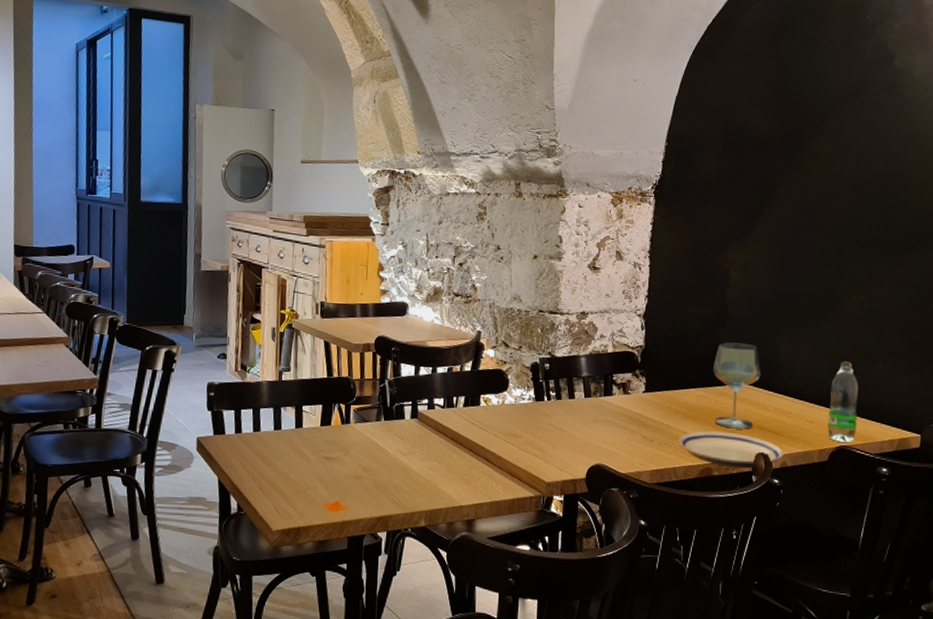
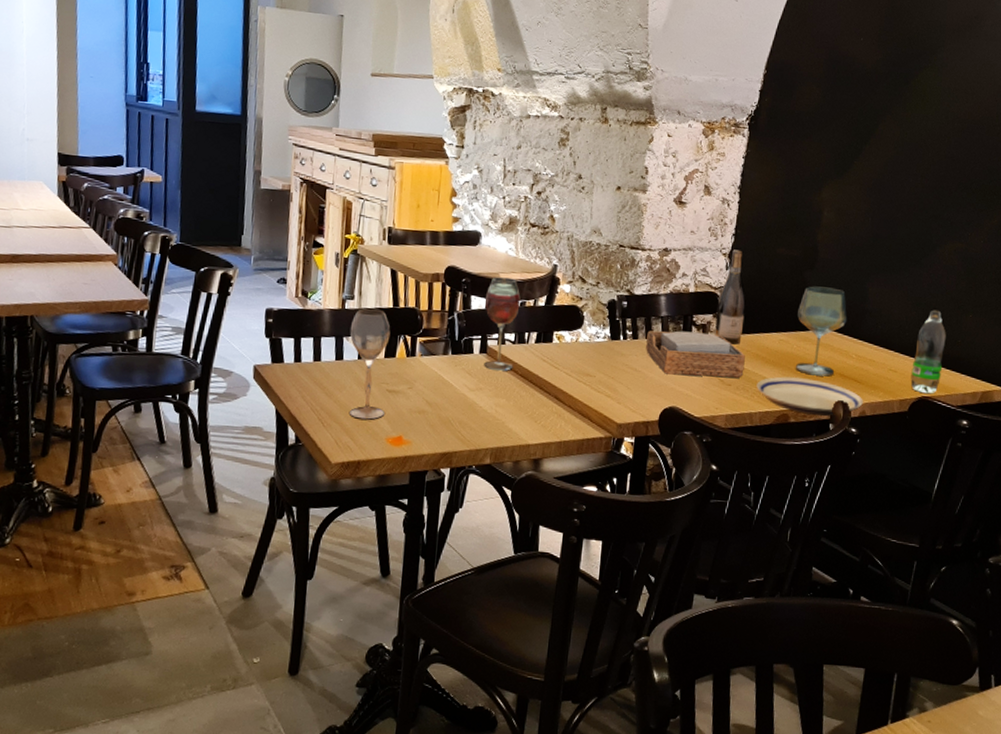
wineglass: none [287,379,326,488] -> present [349,308,391,421]
wineglass: none [414,345,448,436] -> present [484,277,521,372]
napkin holder: none [570,390,666,434] -> present [646,330,745,378]
wine bottle: none [635,310,663,401] -> present [715,249,746,345]

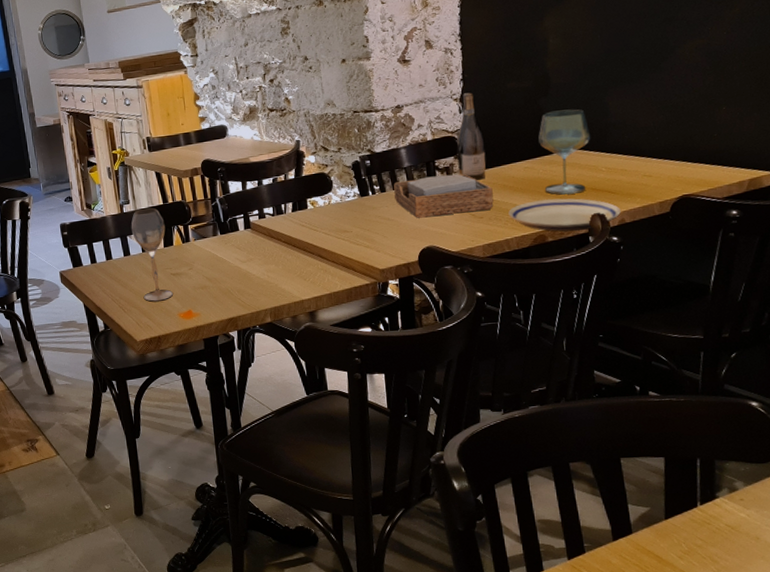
wineglass: present [484,277,521,372] -> none [241,160,277,243]
bottle: present [910,309,947,394] -> none [667,109,702,192]

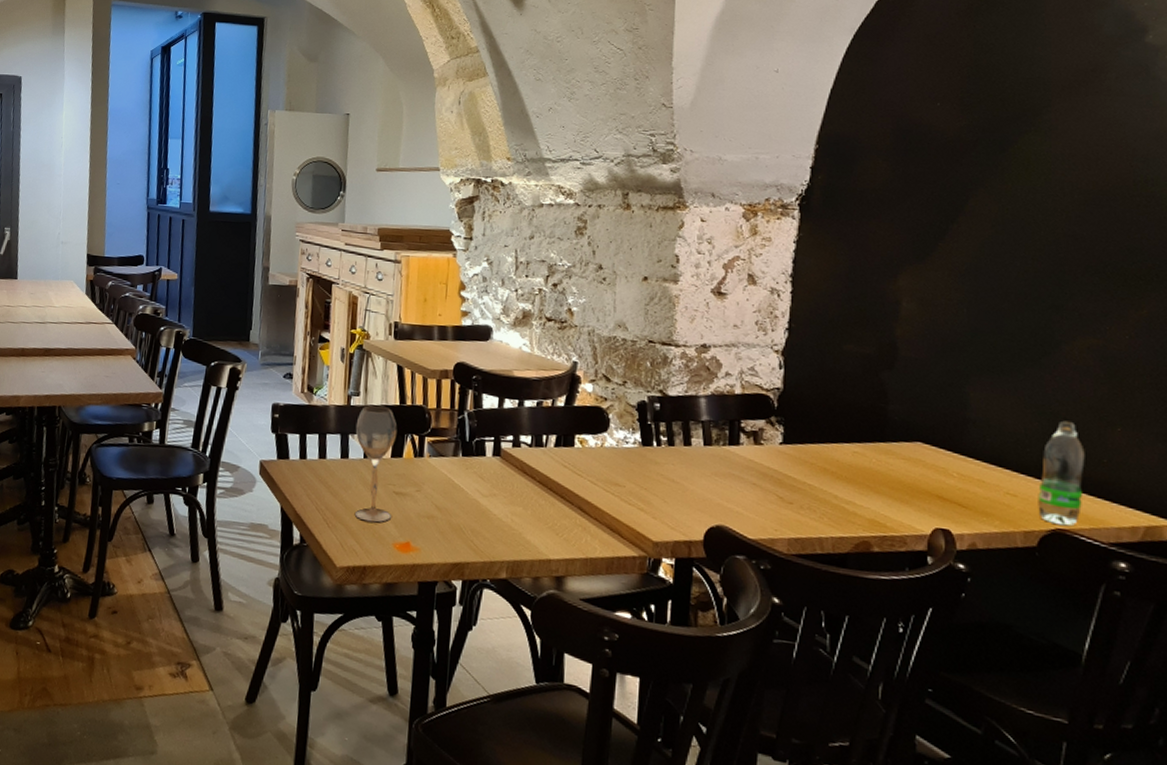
napkin holder: present [394,173,494,218] -> none [684,436,809,495]
wine bottle: present [456,92,486,180] -> none [769,346,807,456]
plate: present [508,198,621,232] -> none [826,496,972,548]
wine glass: present [537,109,591,195] -> none [874,389,943,498]
bottle: none [667,109,702,192] -> present [1038,420,1087,526]

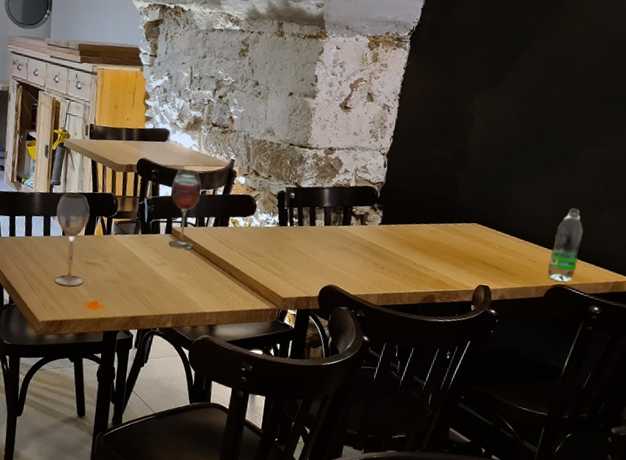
wineglass: none [497,374,537,477] -> present [168,169,202,250]

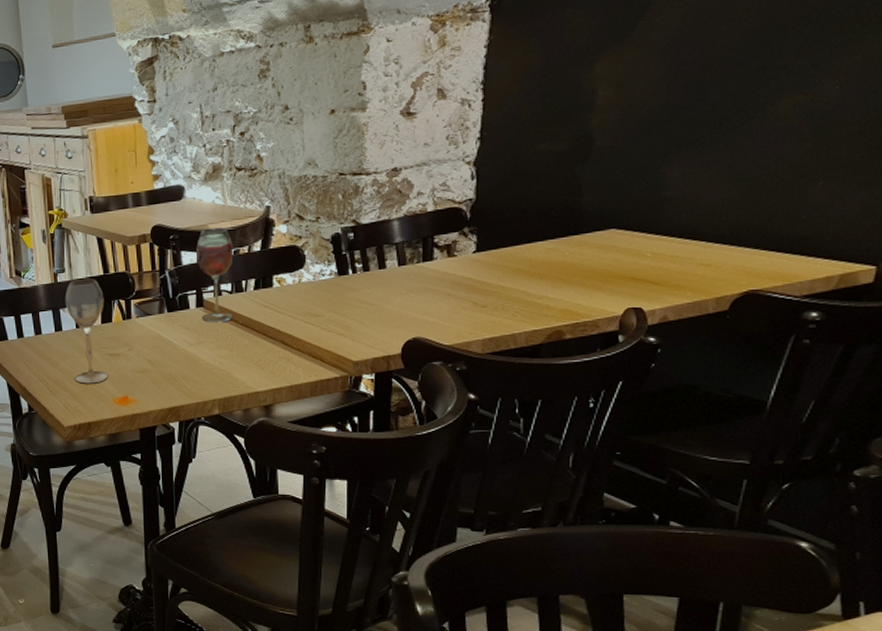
bottle: present [547,207,585,283] -> none [731,183,785,287]

